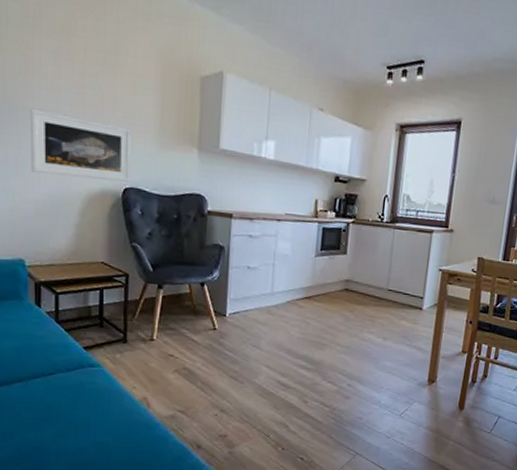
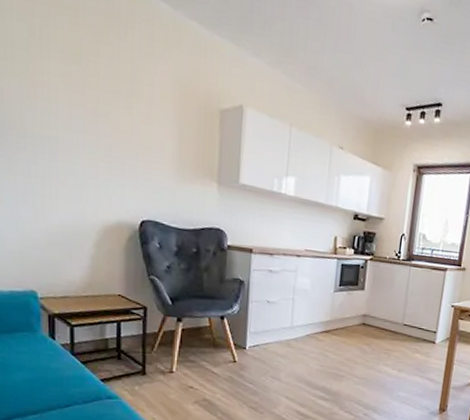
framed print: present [30,108,132,183] -> none [39,134,149,216]

